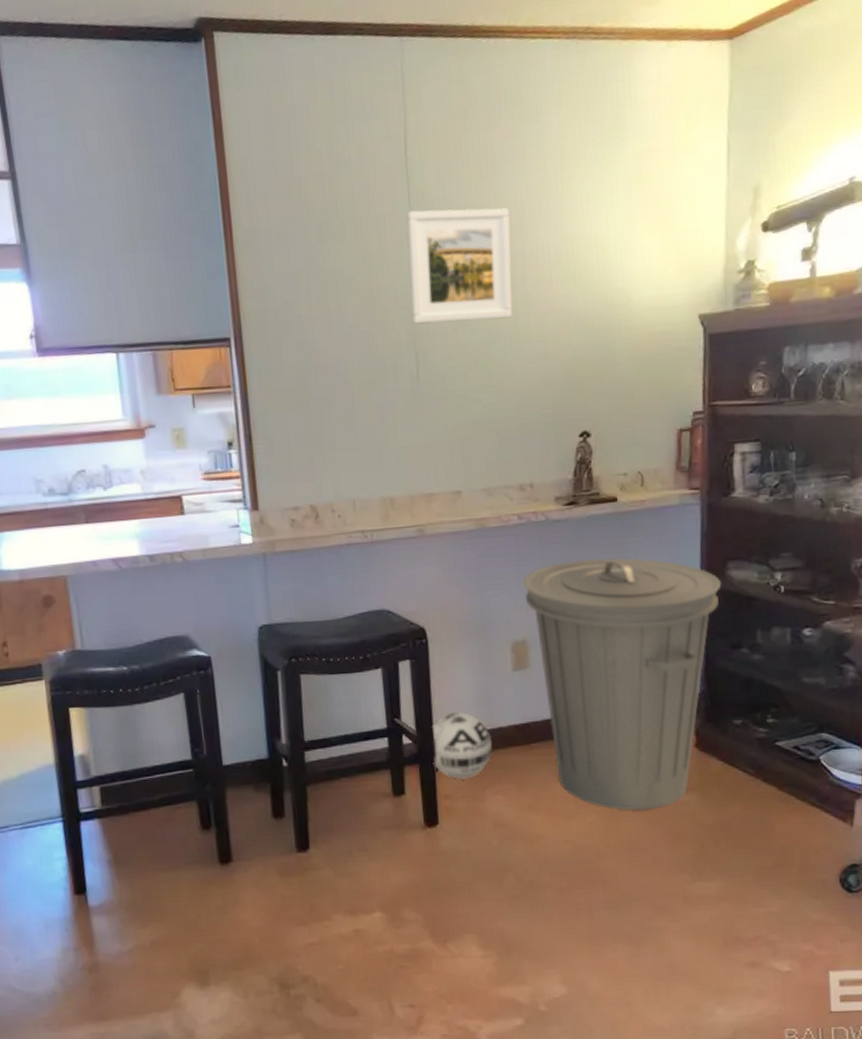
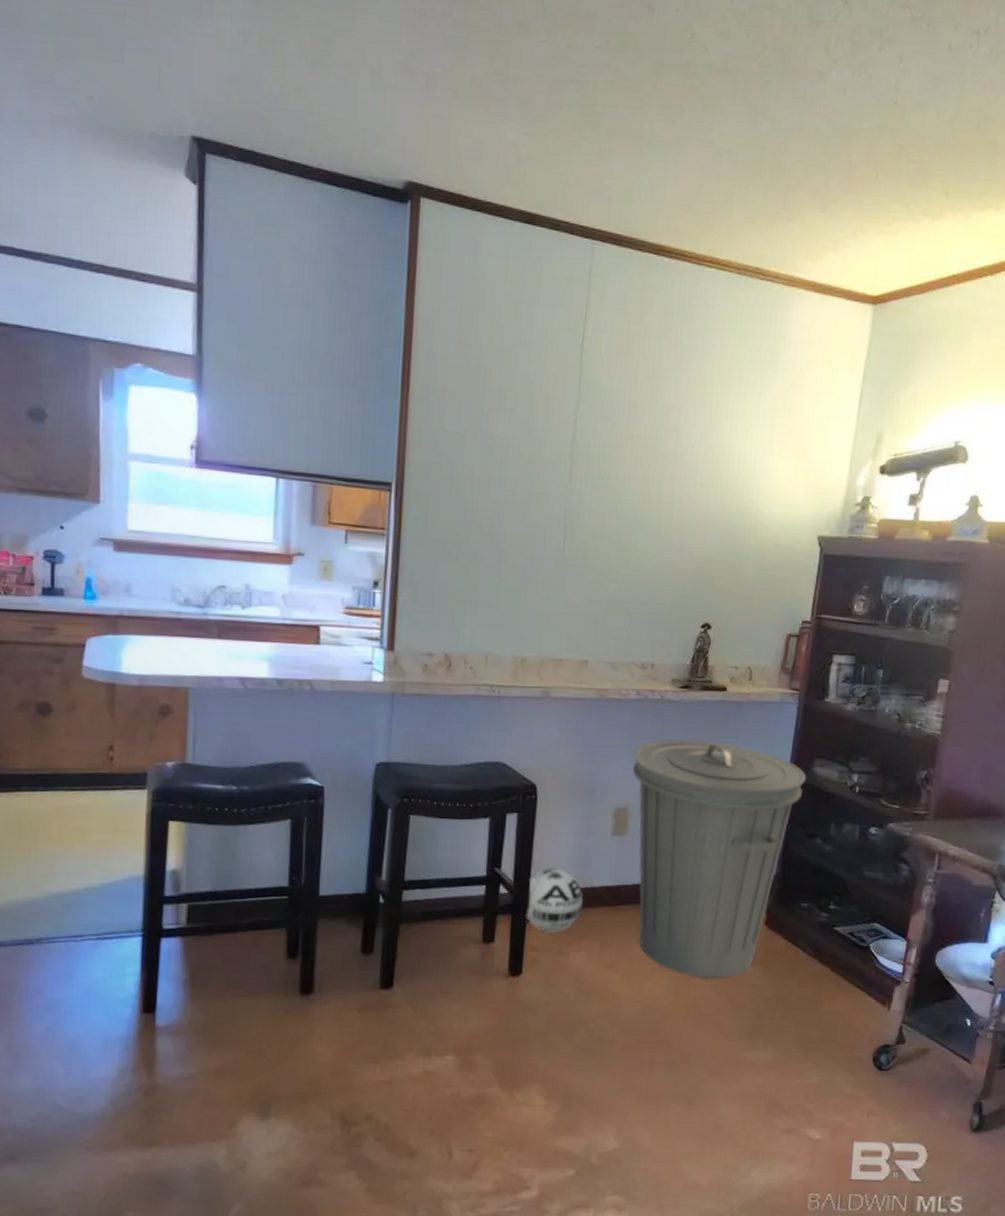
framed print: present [406,207,513,325] -> none [565,397,667,510]

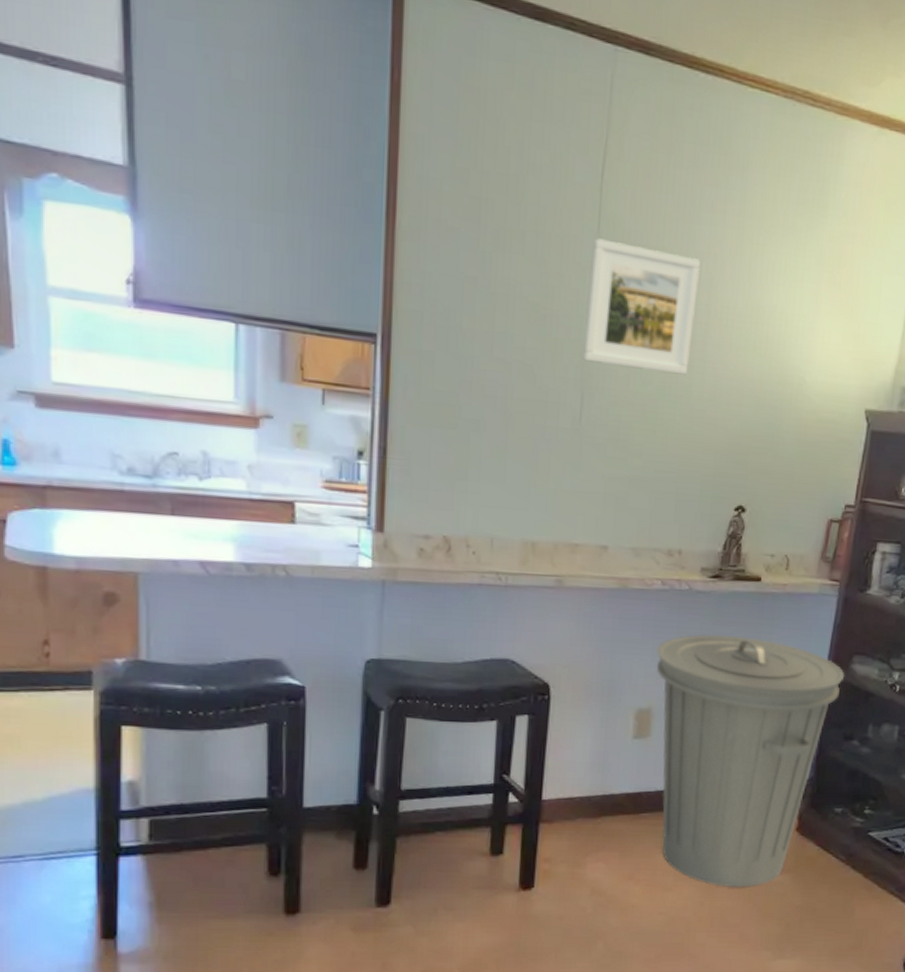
ball: present [525,868,583,933] -> none [537,775,601,843]
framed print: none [565,397,667,510] -> present [582,238,700,375]

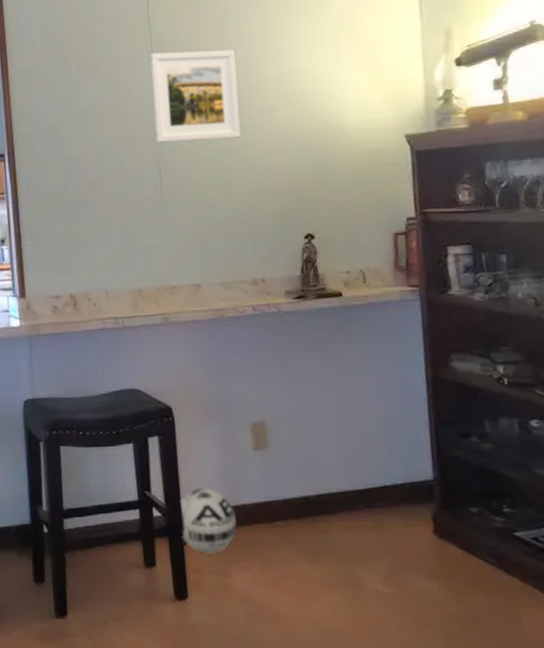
ball: none [537,775,601,843] -> present [179,488,237,553]
trash can: present [656,634,845,887] -> none [259,347,447,595]

